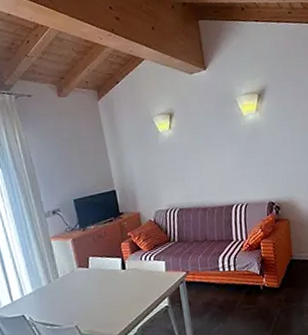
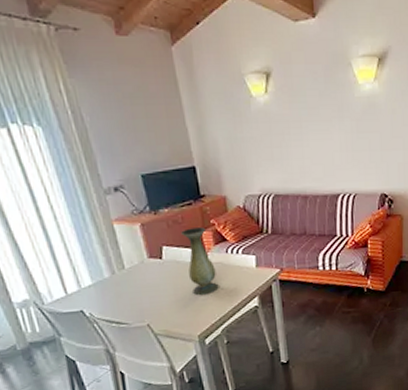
vase: none [104,239,135,298] -> present [181,227,219,295]

